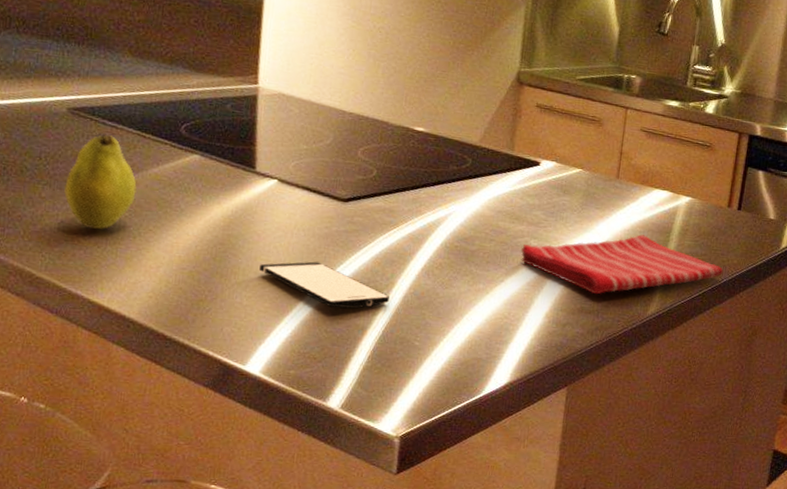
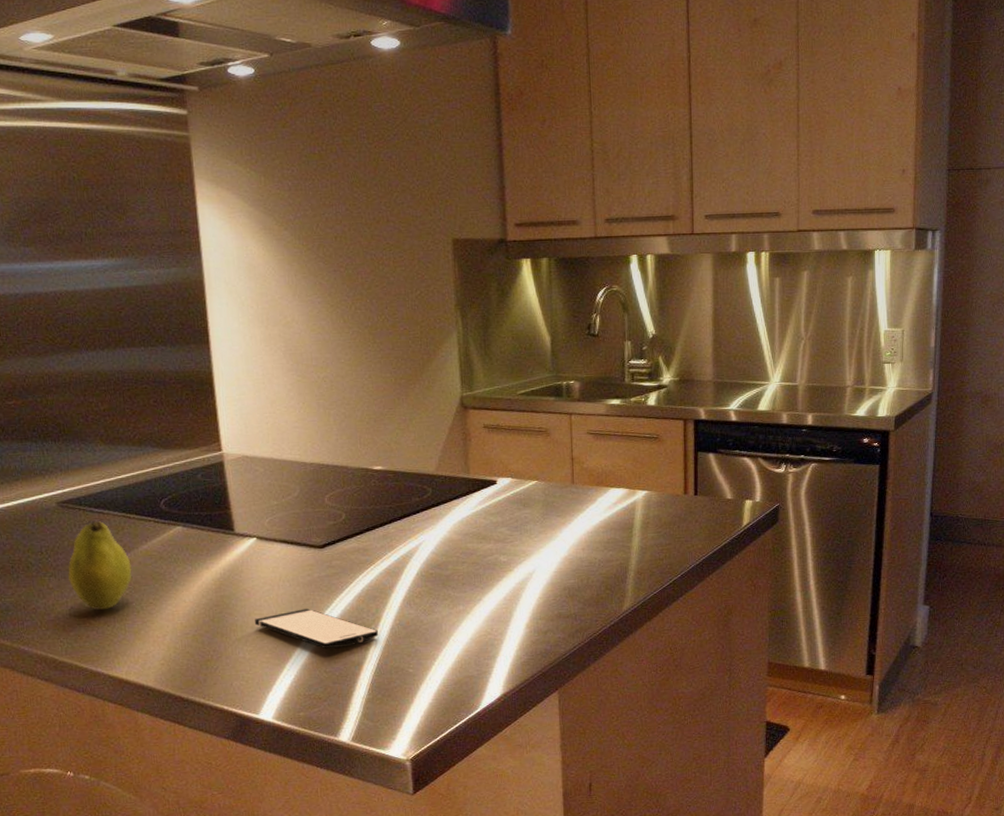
dish towel: present [520,234,724,295] -> none [492,534,690,599]

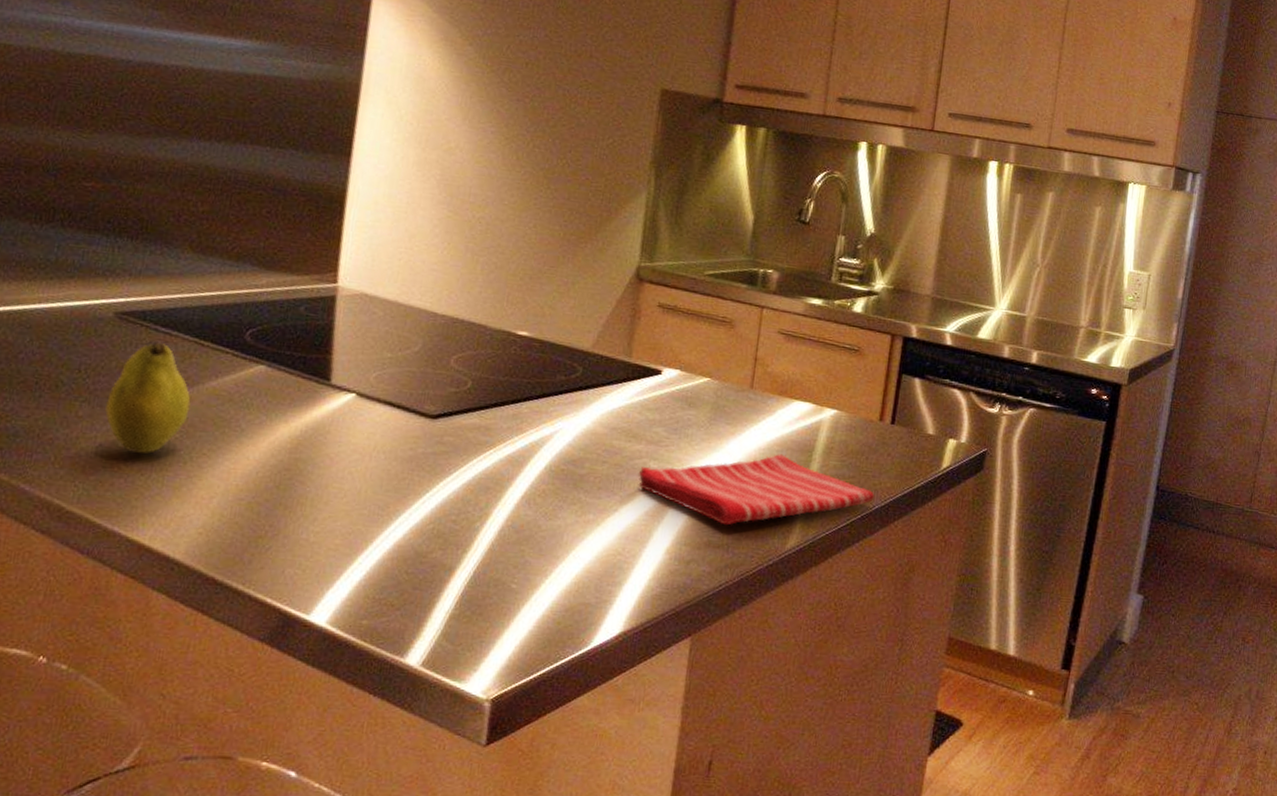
smartphone: present [255,608,378,648] -> none [331,489,483,545]
dish towel: none [492,534,690,599] -> present [638,454,875,526]

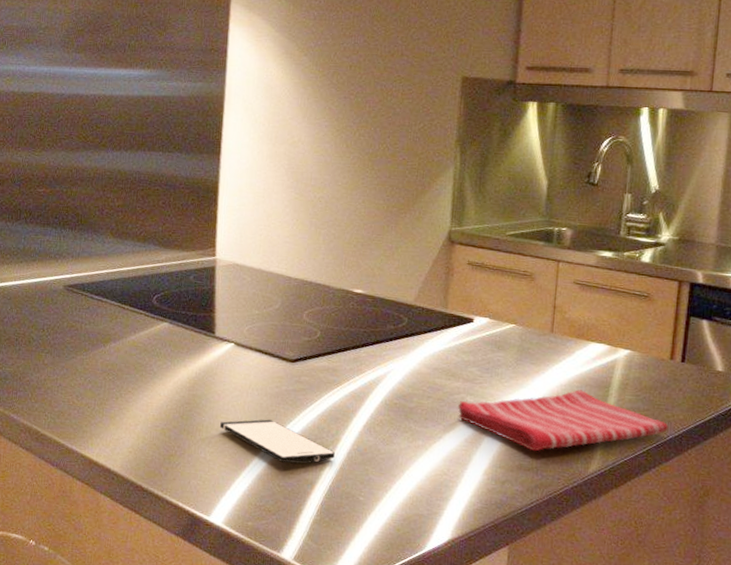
fruit: present [105,341,191,455] -> none [62,306,118,392]
smartphone: none [331,489,483,545] -> present [220,419,335,464]

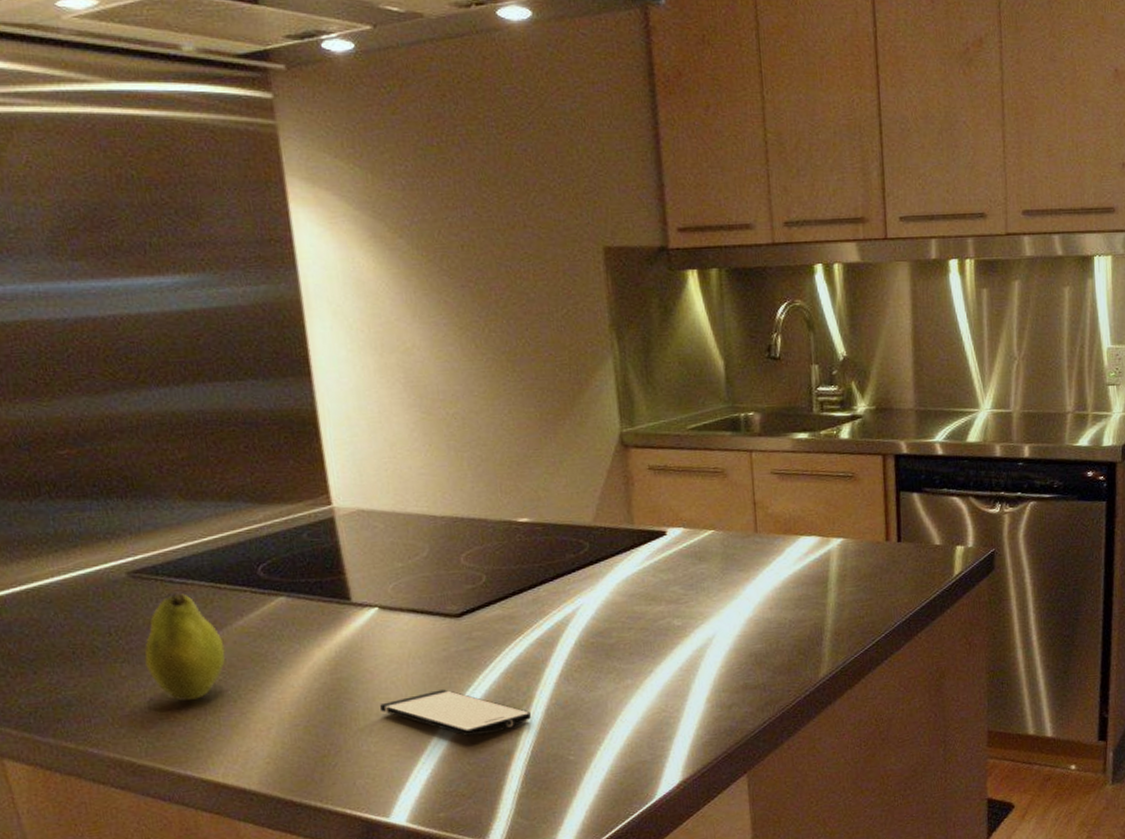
fruit: none [62,306,118,392] -> present [144,592,226,701]
dish towel: present [457,389,669,452] -> none [664,590,895,667]

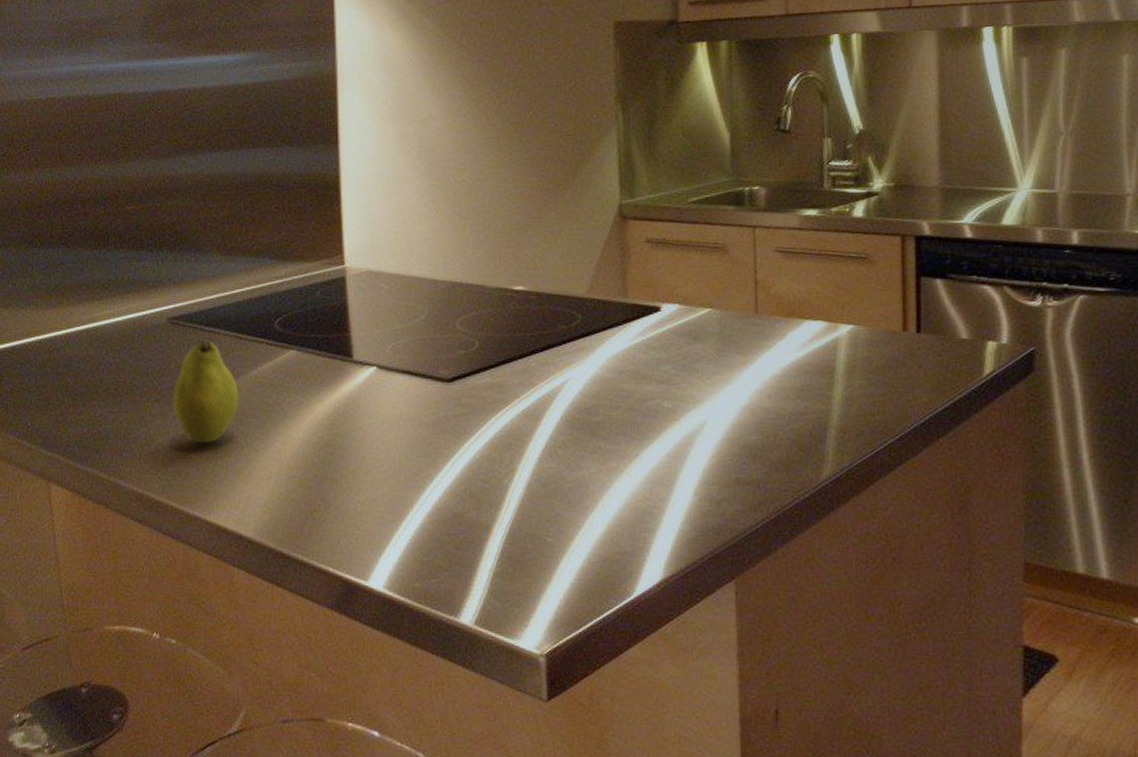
smartphone: present [380,689,531,736] -> none [370,454,511,505]

